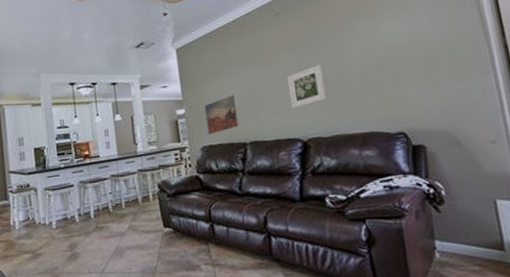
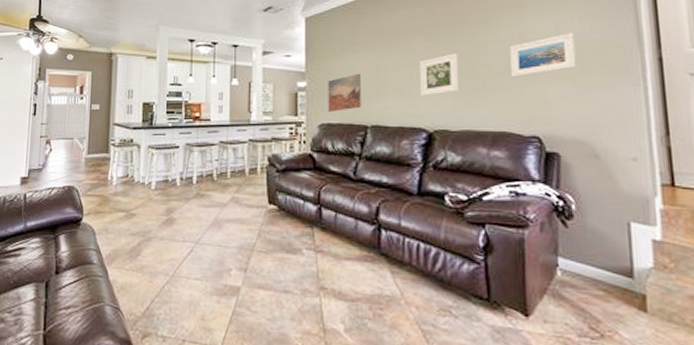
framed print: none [368,32,431,80] -> present [510,33,576,77]

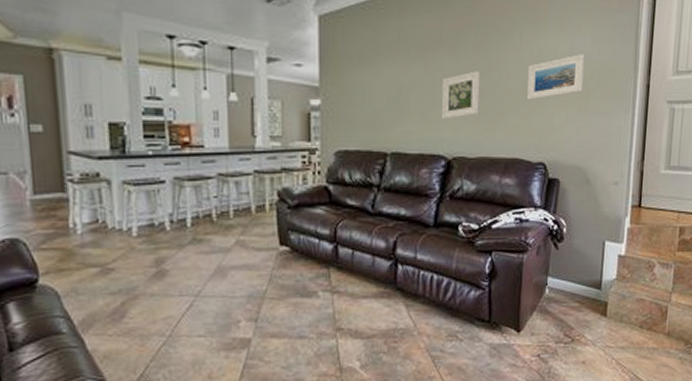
wall art: present [328,73,361,112] -> none [345,90,381,136]

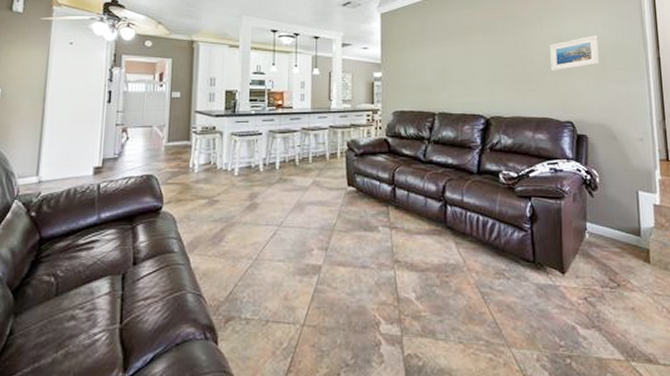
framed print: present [441,71,480,120] -> none [478,50,511,87]

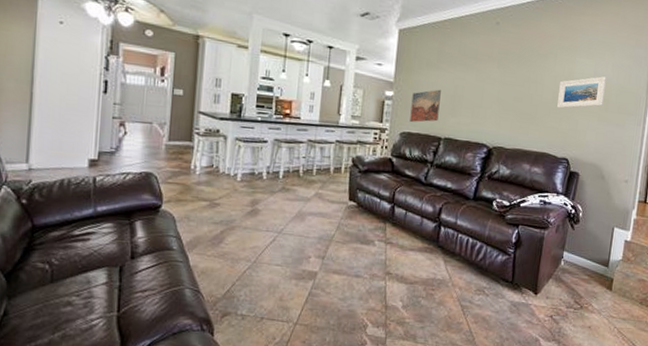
wall art: none [401,65,430,100] -> present [410,89,441,122]

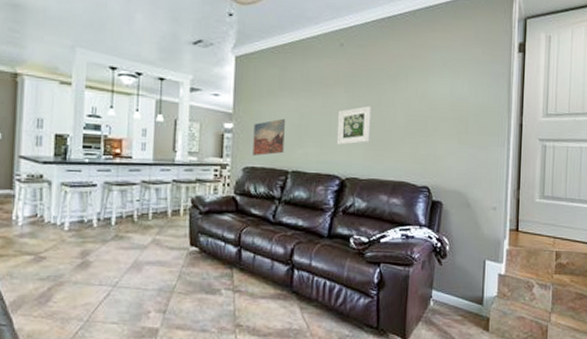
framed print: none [486,81,521,117] -> present [336,106,371,146]
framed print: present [557,76,606,109] -> none [413,96,463,133]

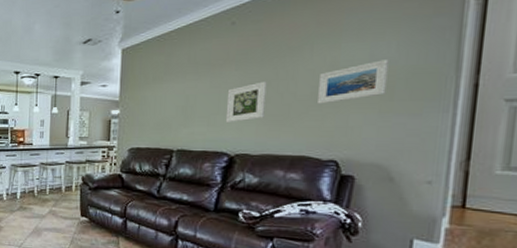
wall art: present [253,118,285,156] -> none [138,101,171,137]
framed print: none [413,96,463,133] -> present [318,59,389,104]

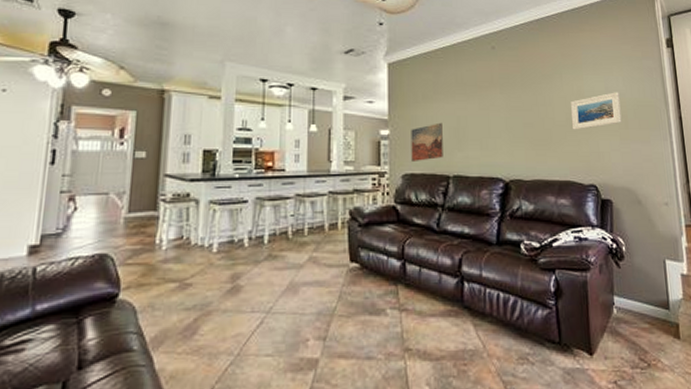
wall art: none [138,101,171,137] -> present [411,122,443,161]
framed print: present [225,81,267,124] -> none [495,106,531,147]

